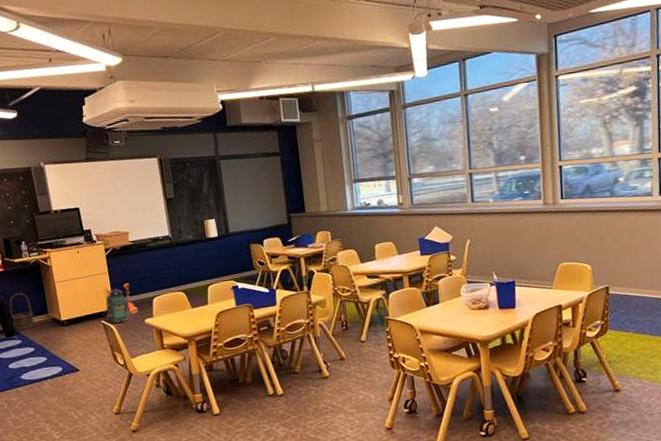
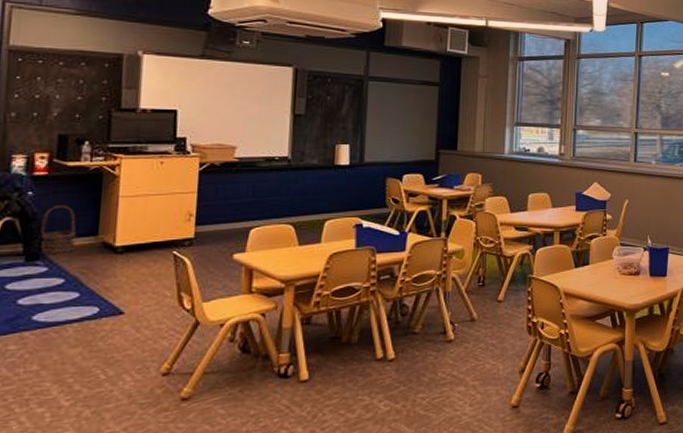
backpack: present [102,283,138,324] -> none [175,208,227,257]

